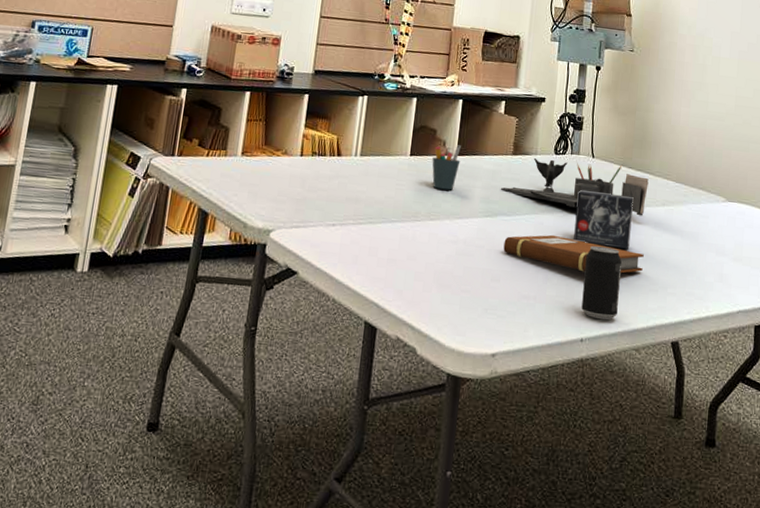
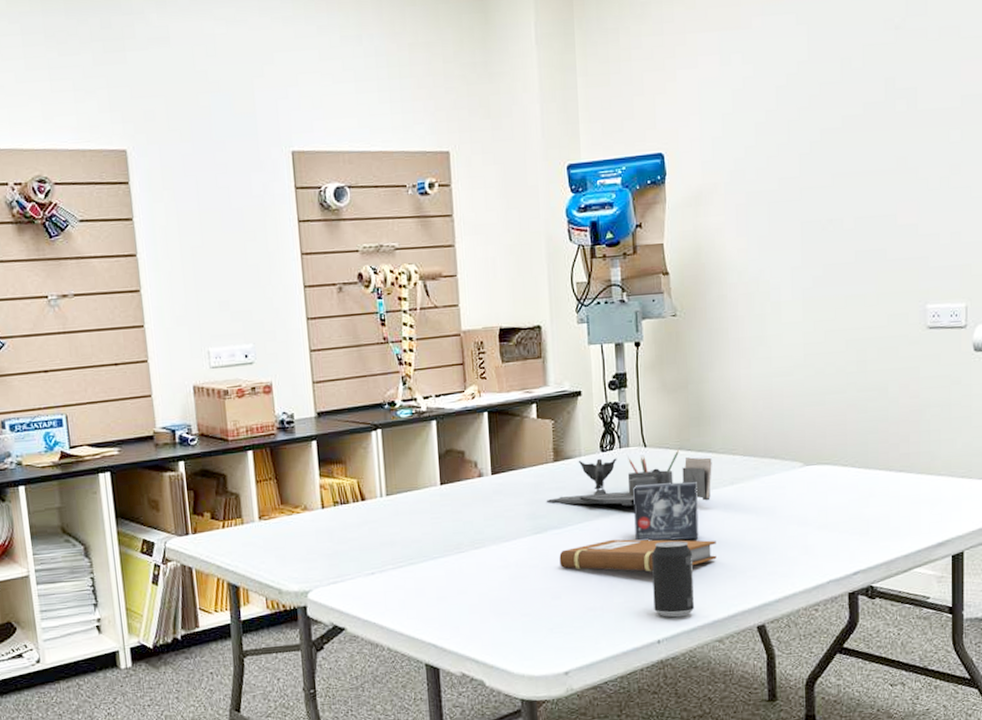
pen holder: present [432,145,461,190] -> none [465,463,497,515]

